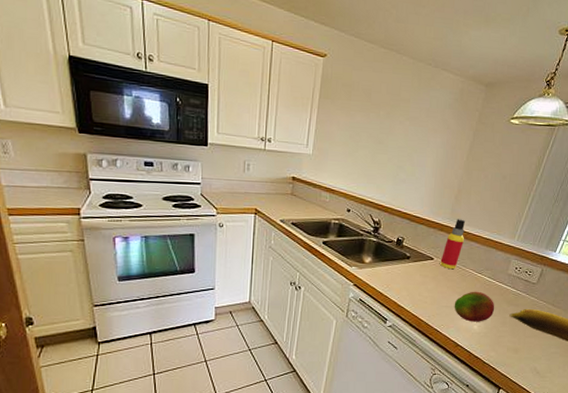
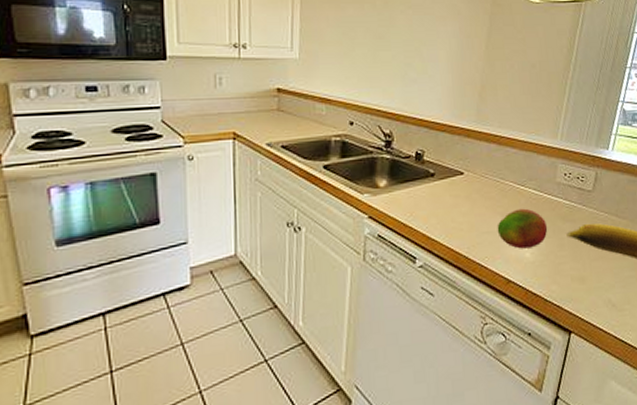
spray bottle: present [440,219,465,270] -> none [472,120,498,185]

